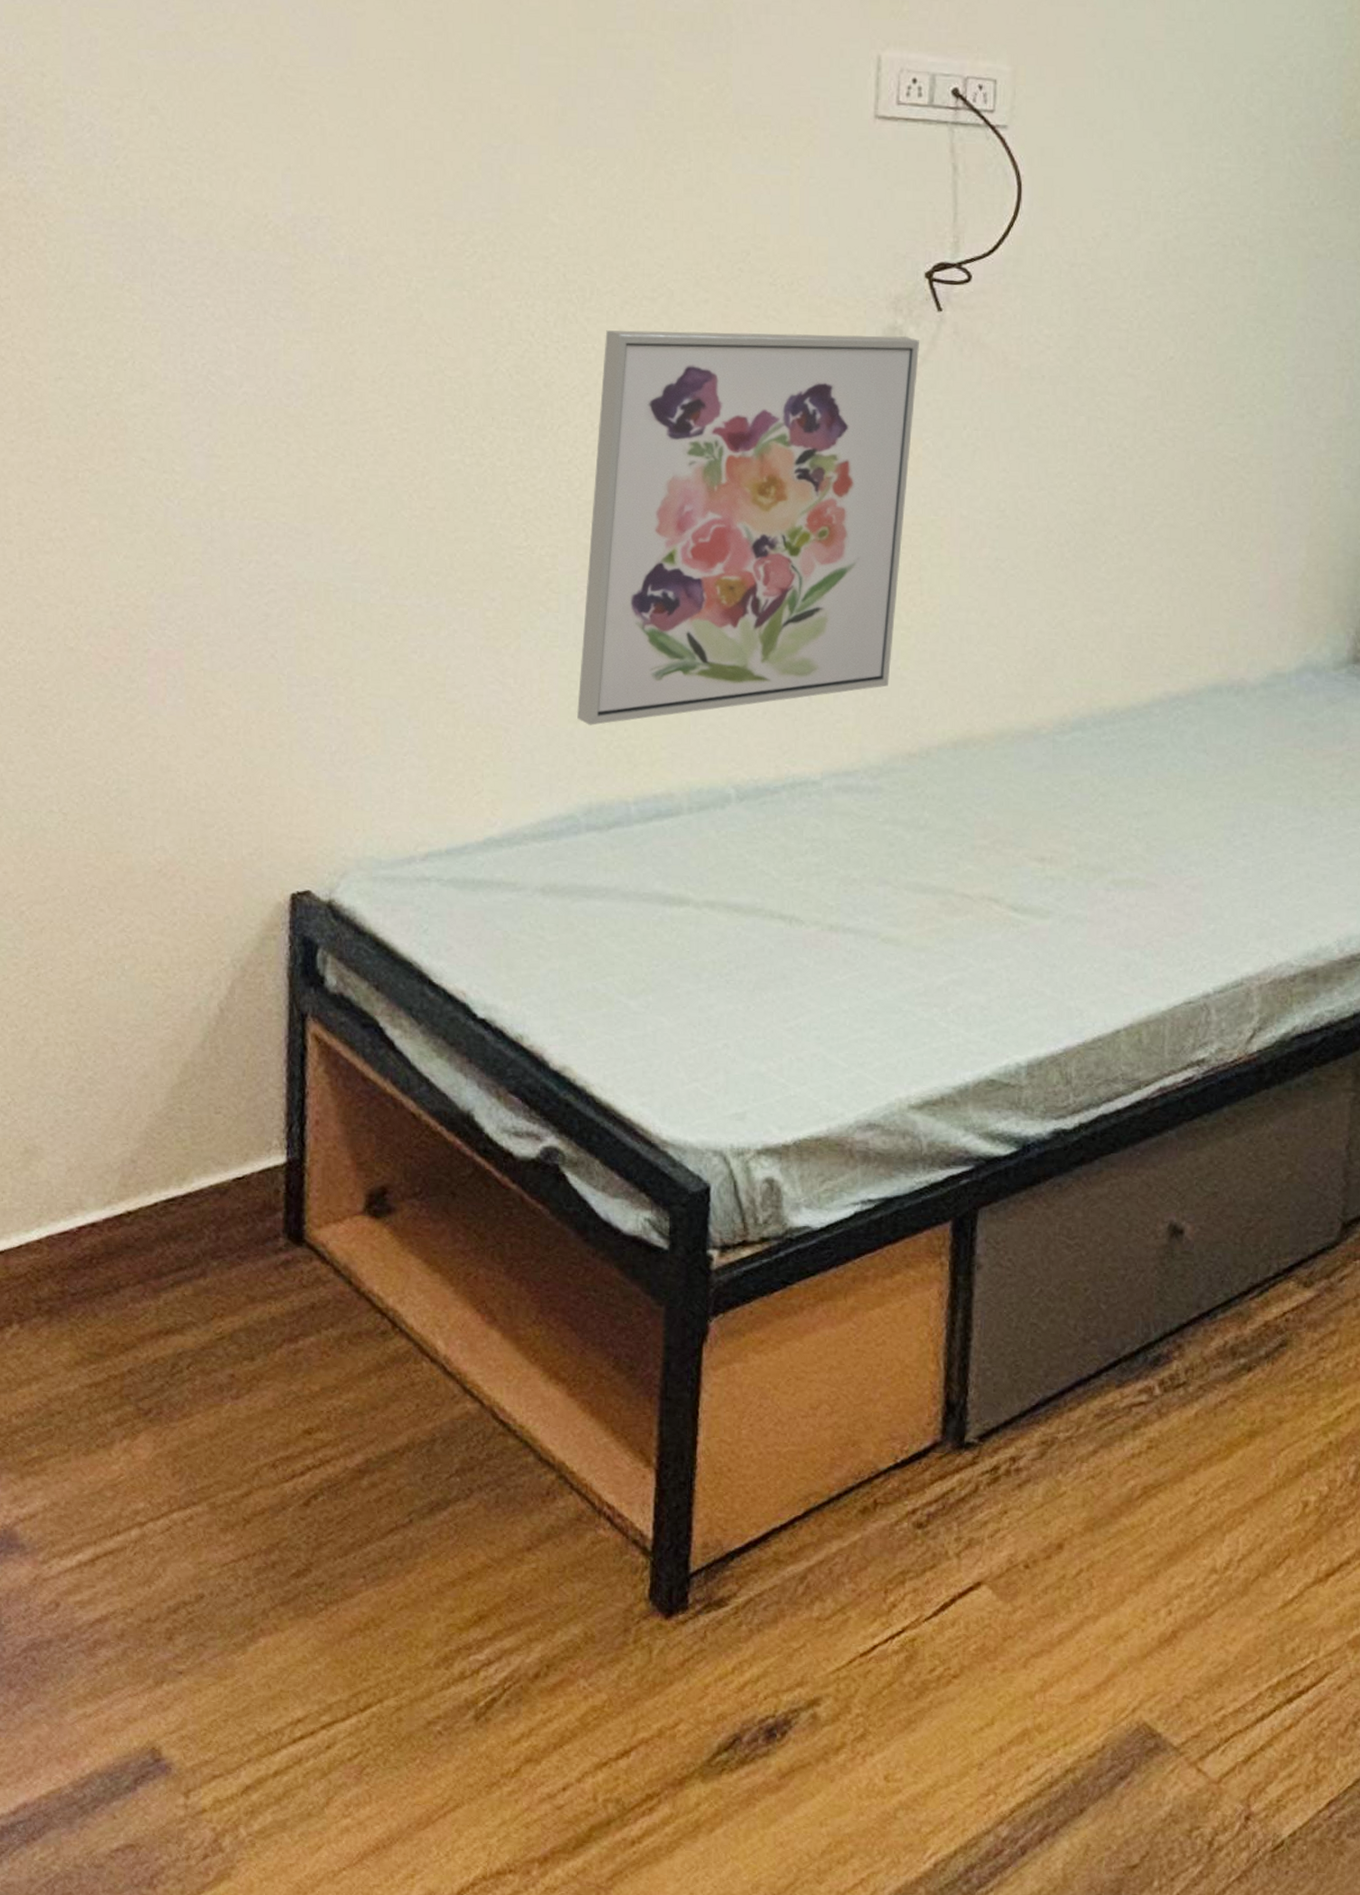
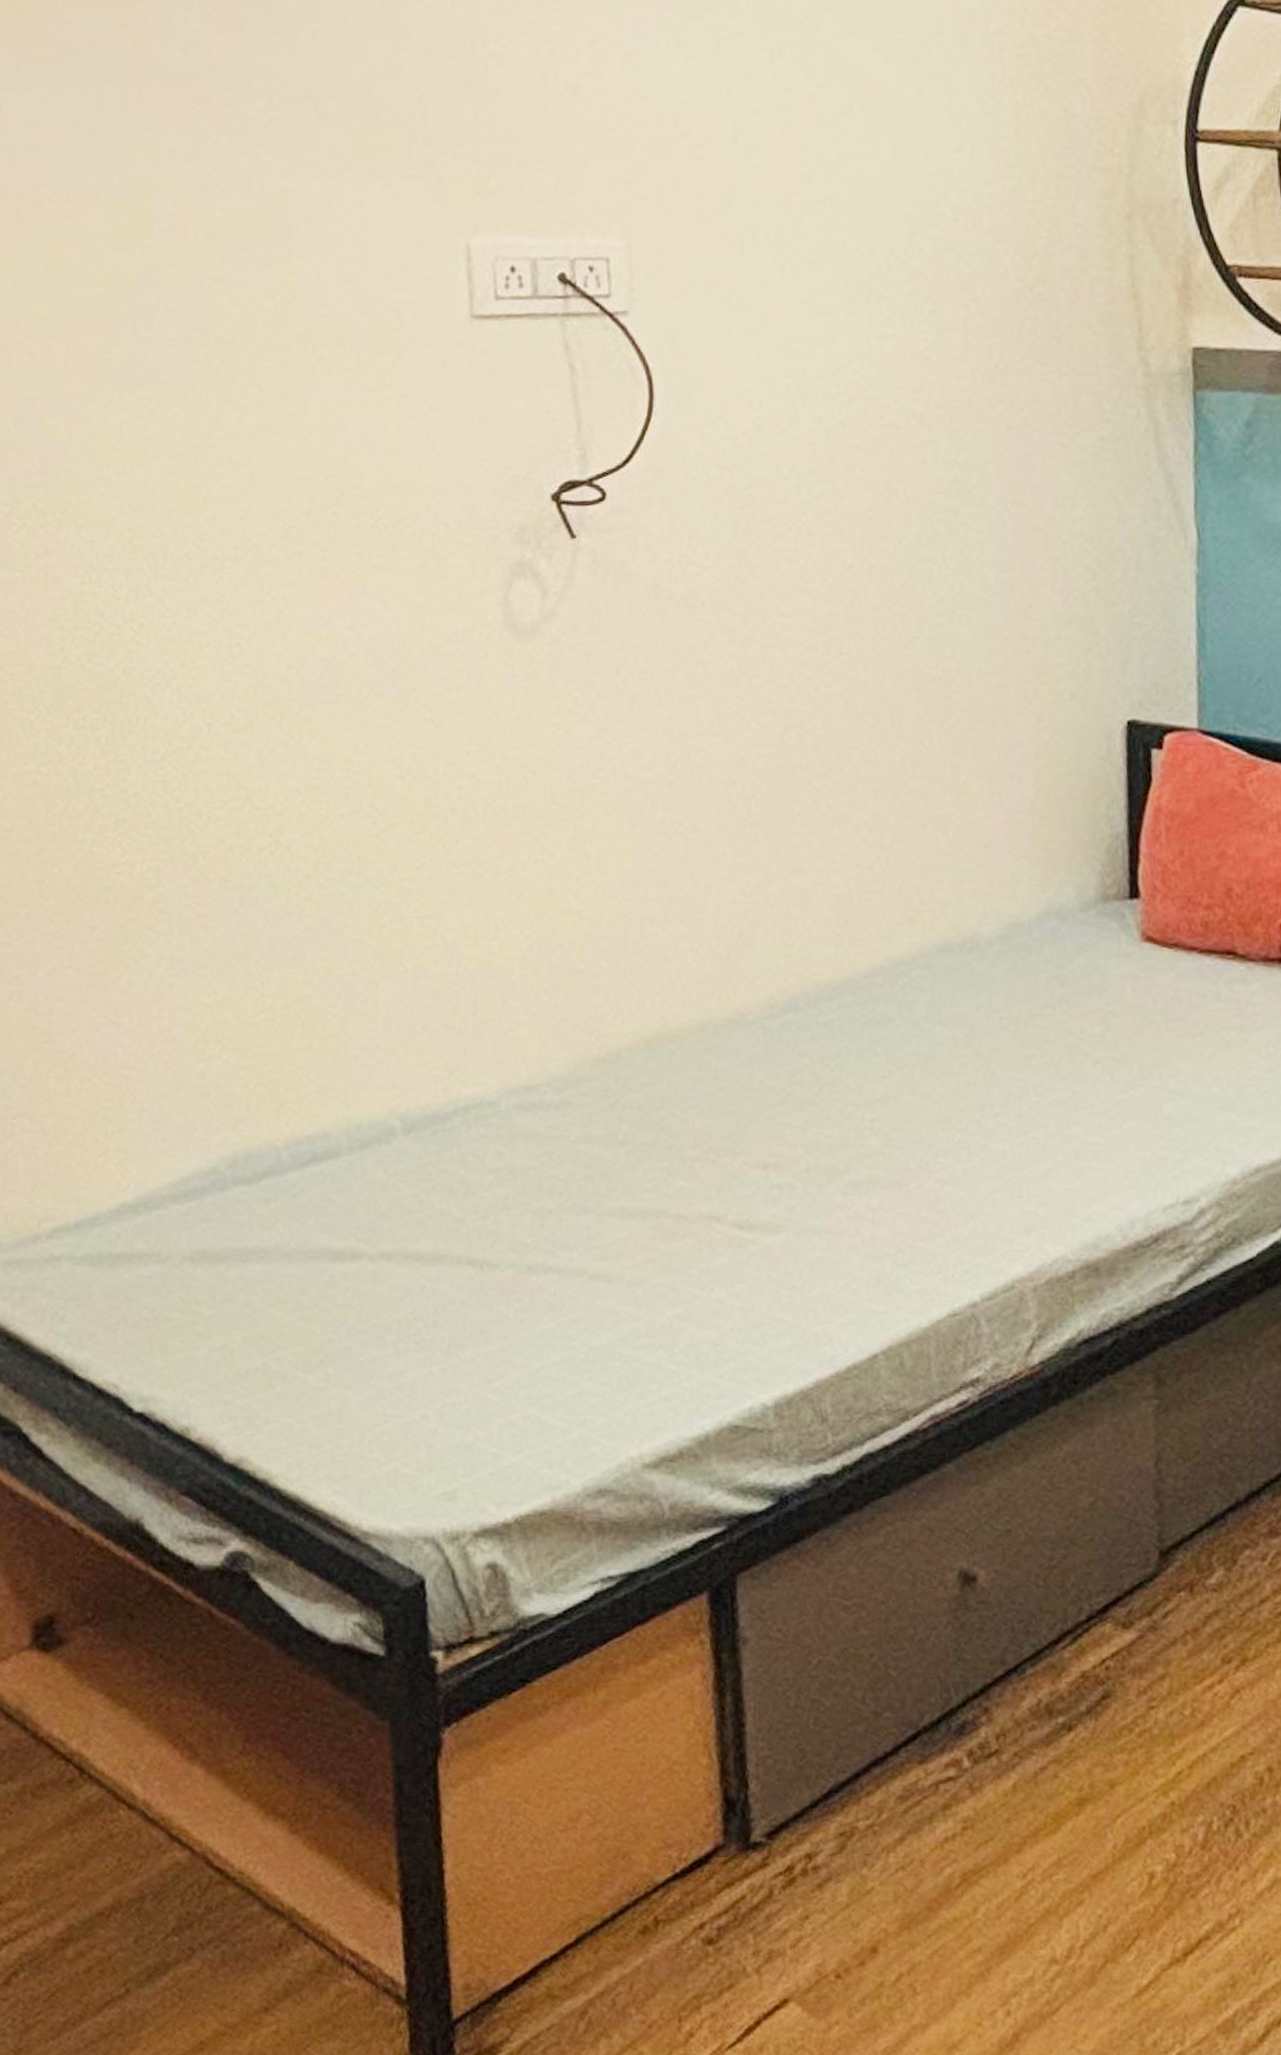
wall art: present [577,330,920,726] -> none [186,572,564,1063]

